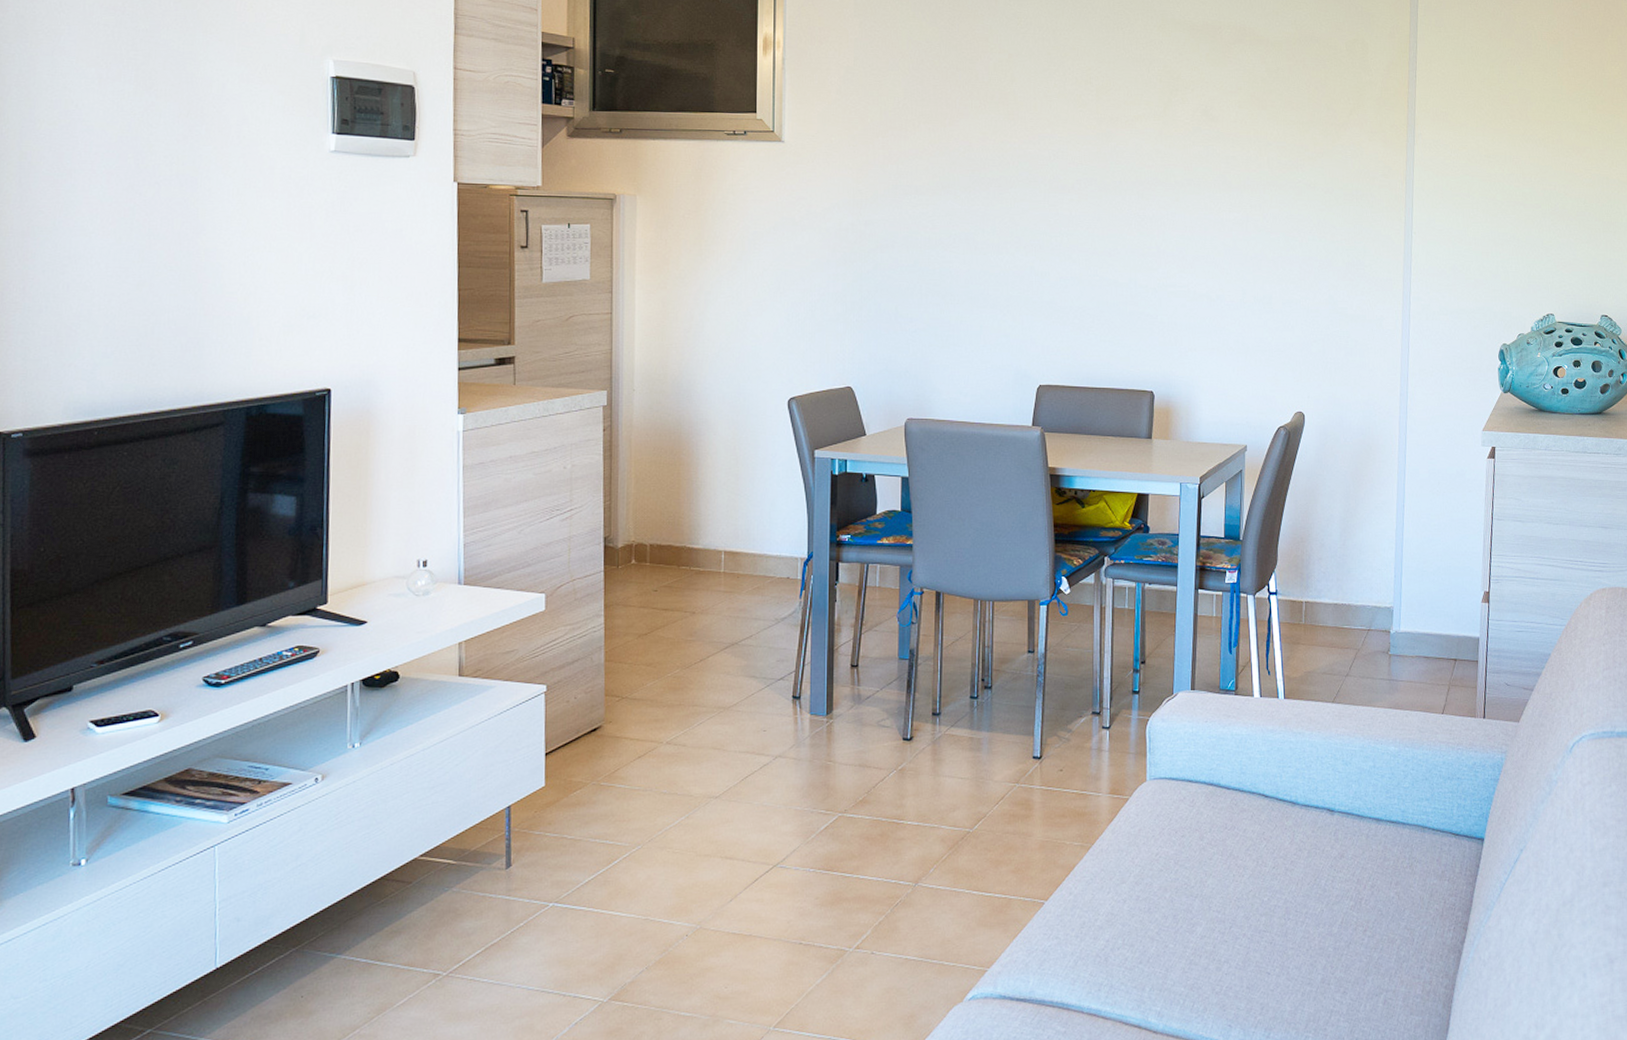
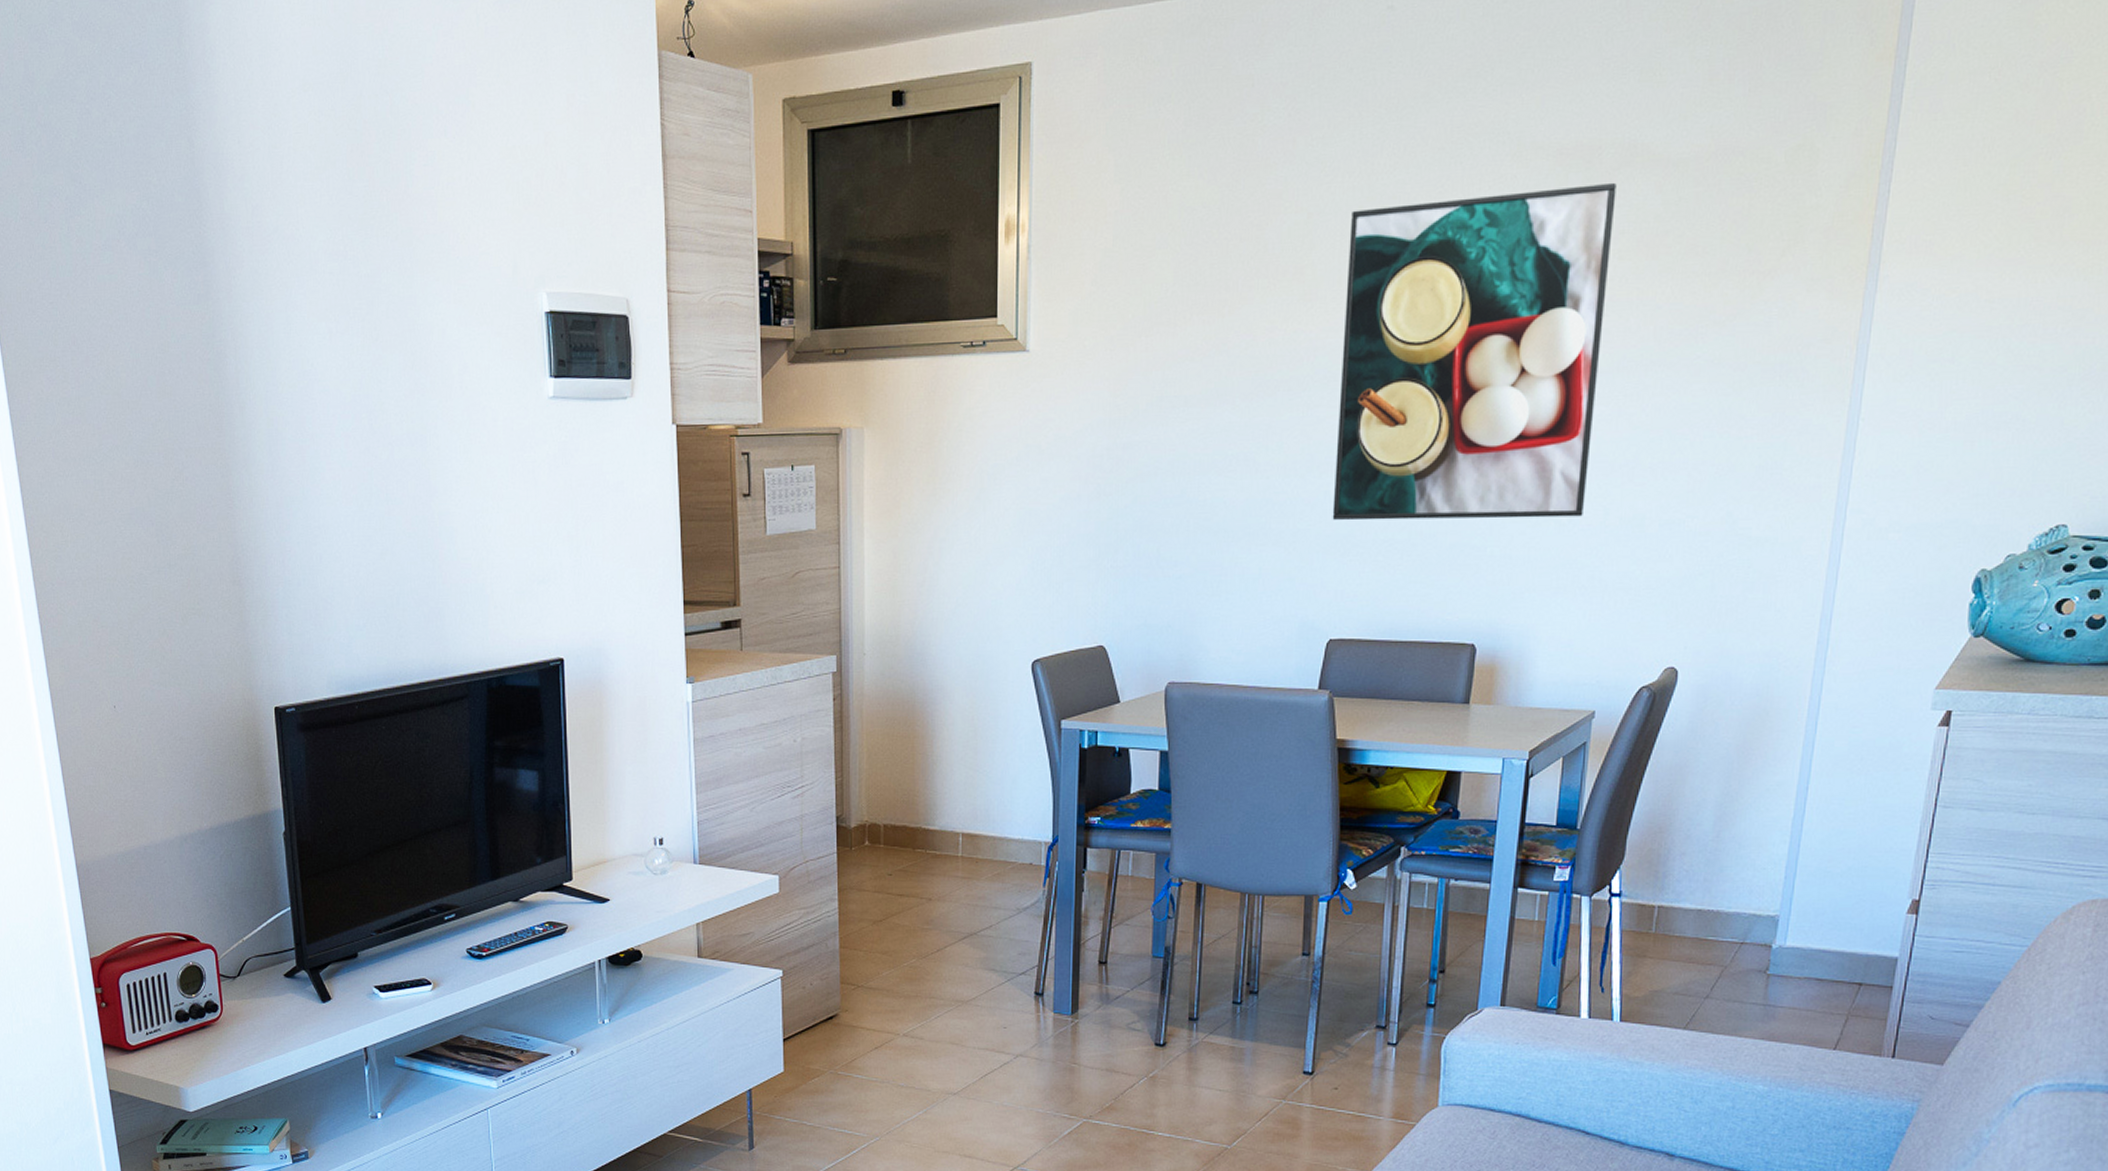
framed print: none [1037,52,1234,295] -> present [1332,182,1617,521]

